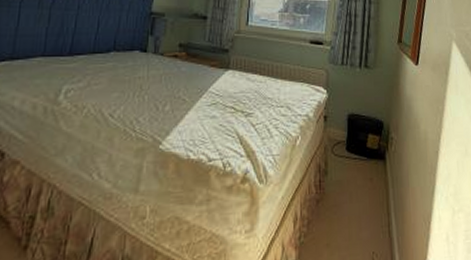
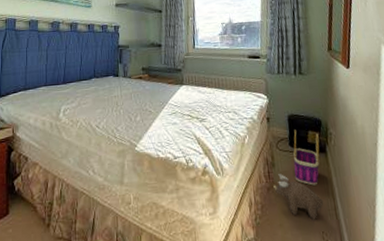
plush toy: none [324,183,378,239] -> present [273,174,324,220]
basket: none [348,132,379,198] -> present [293,129,320,186]

